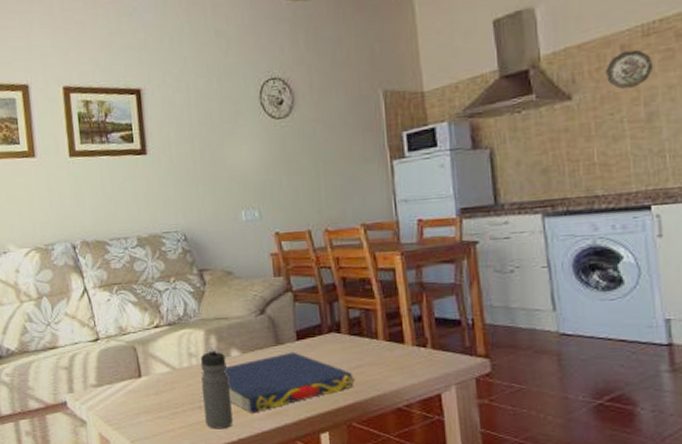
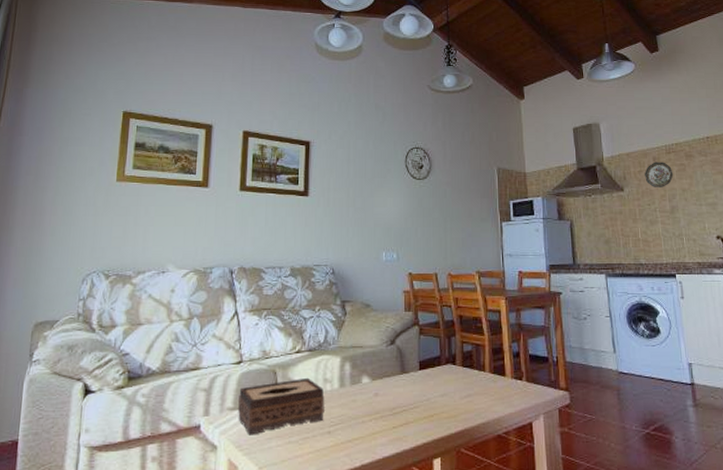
tissue box: none [100,352,193,411] -> present [238,377,325,435]
water bottle: present [200,348,233,429] -> none [333,374,358,455]
book: present [201,351,354,413] -> none [334,380,464,439]

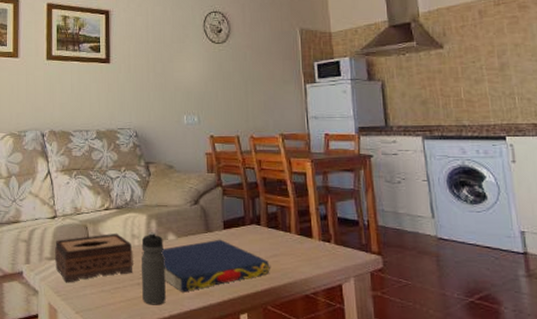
water bottle: none [333,374,358,455] -> present [141,231,166,305]
book: none [334,380,464,439] -> present [142,239,270,292]
decorative plate: present [645,162,674,187] -> none [468,15,504,43]

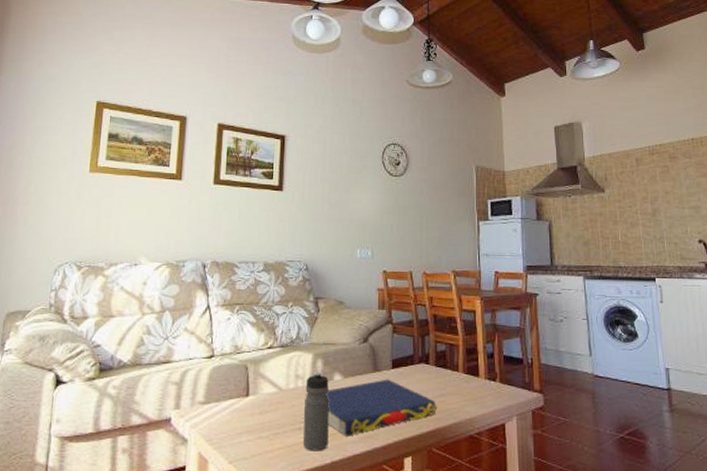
tissue box: present [55,233,133,283] -> none [209,373,296,430]

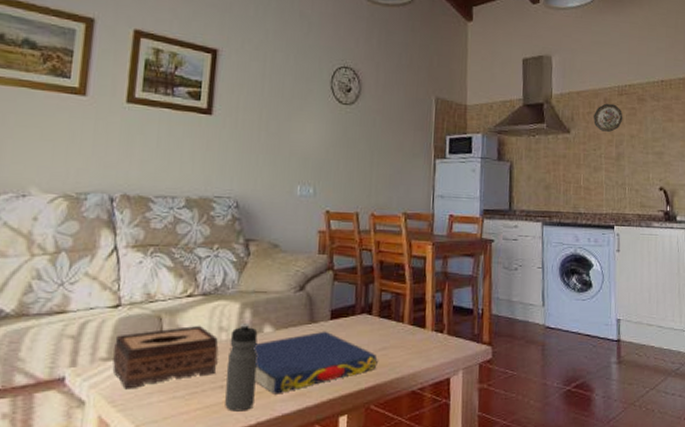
tissue box: none [209,373,296,430] -> present [112,325,219,390]
decorative plate: none [627,163,656,189] -> present [593,103,623,132]

